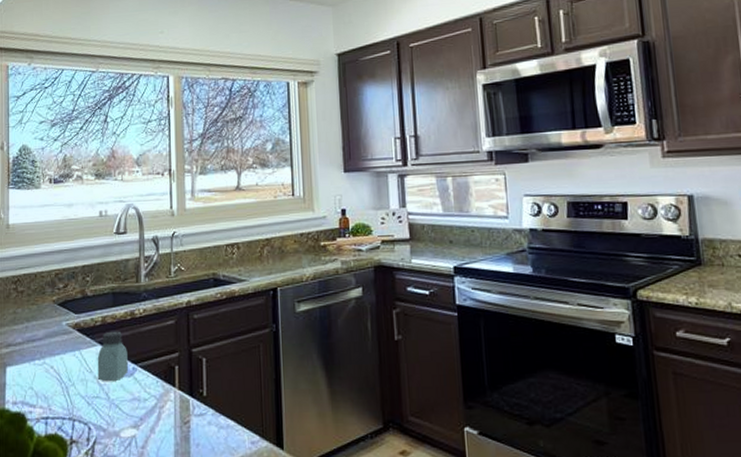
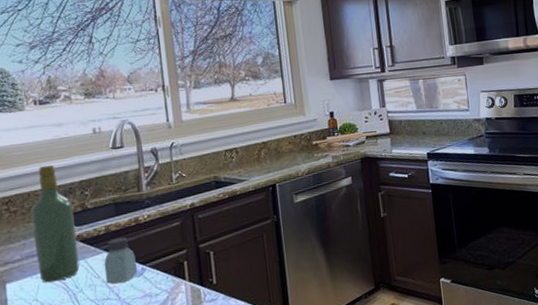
wine bottle: none [35,246,74,371] -> present [30,164,80,283]

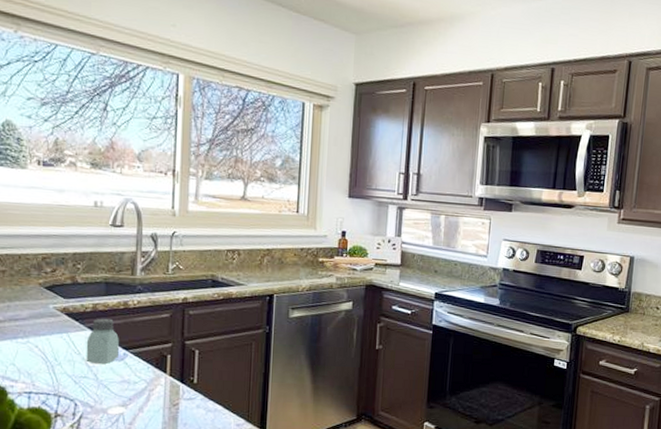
wine bottle: present [30,164,80,283] -> none [19,230,62,350]

